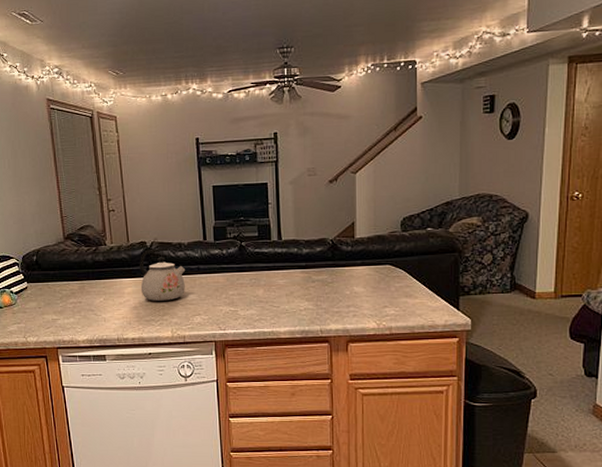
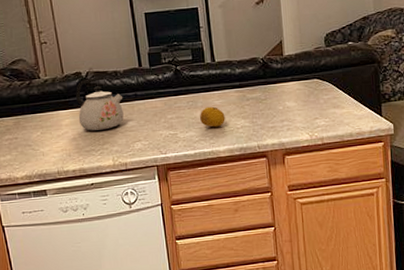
fruit: none [262,285,288,307] -> present [200,106,225,127]

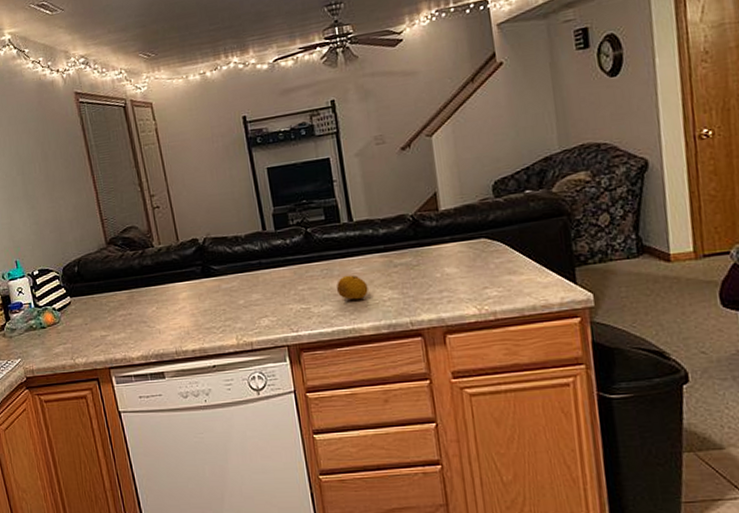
kettle: present [75,76,124,131] -> none [192,242,248,305]

